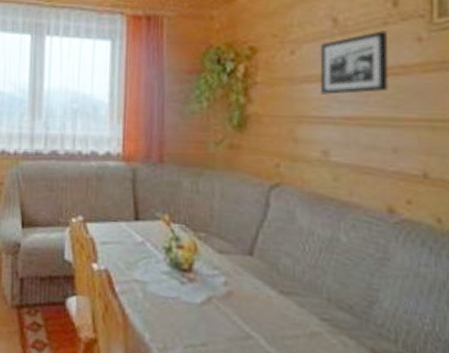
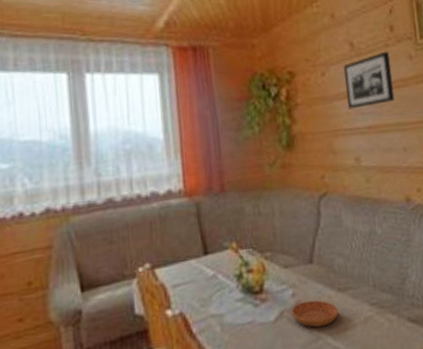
saucer: none [220,293,277,327] -> present [291,300,339,328]

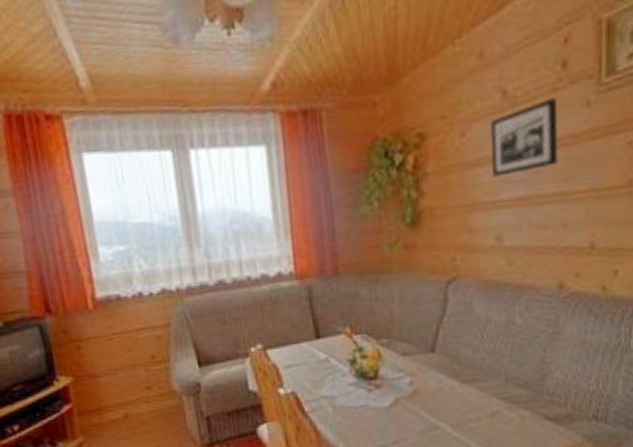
saucer: present [291,300,339,328] -> none [407,389,461,417]

